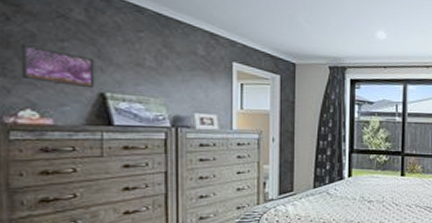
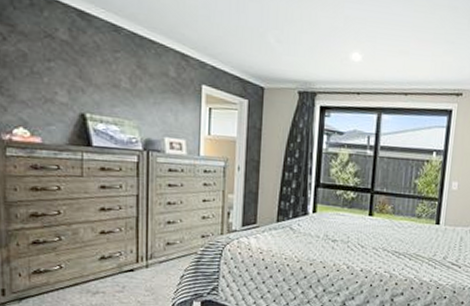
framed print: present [20,44,95,89] -> none [14,63,77,109]

